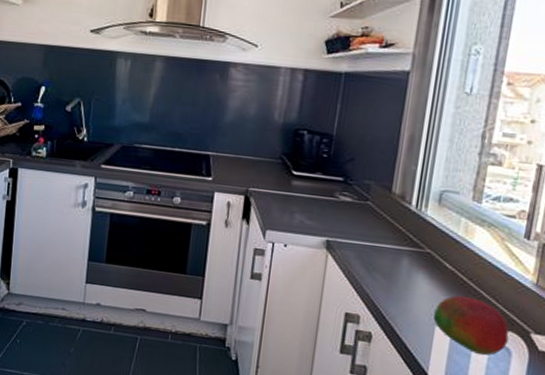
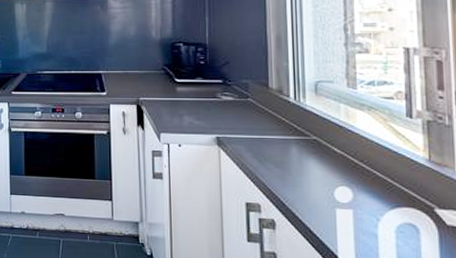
fruit: present [433,295,510,356] -> none [332,178,413,234]

